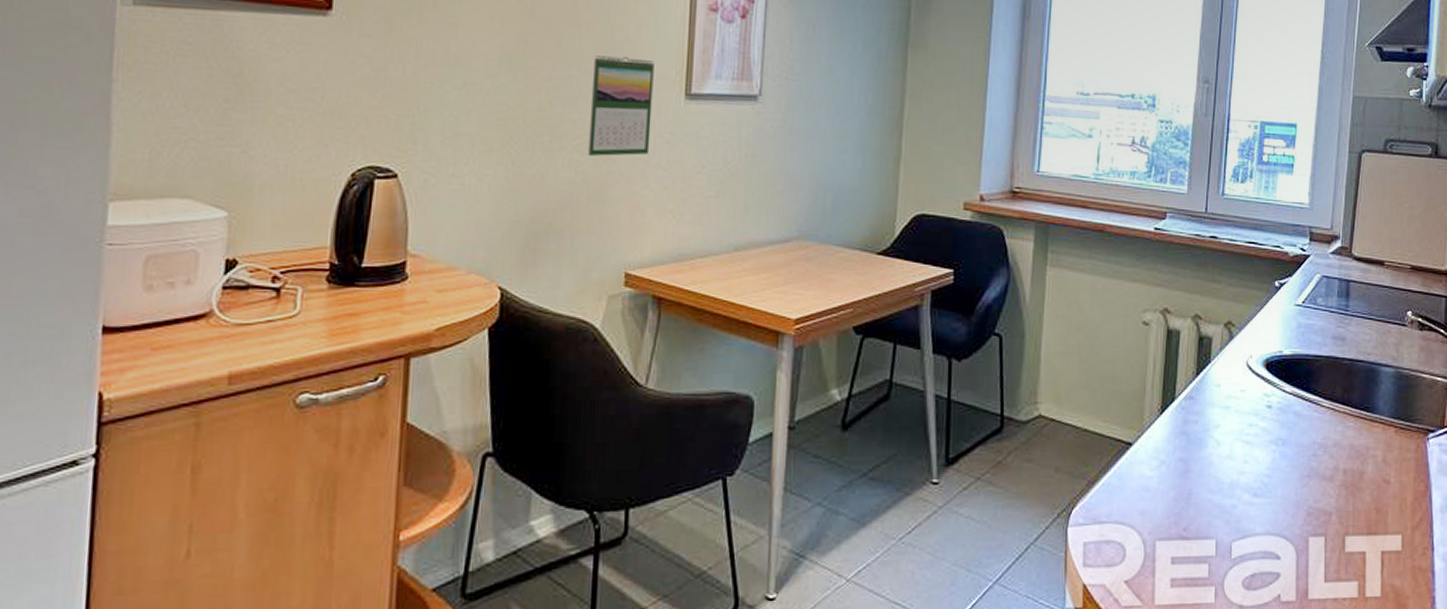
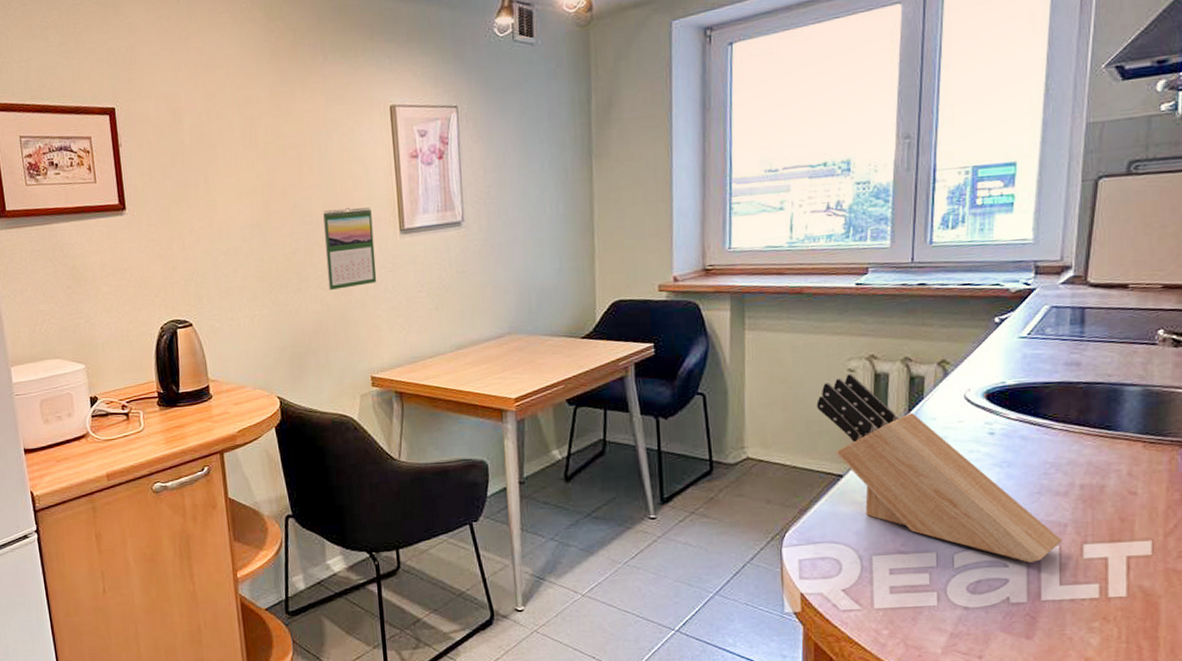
knife block: none [1111,327,1328,555] -> present [816,374,1062,563]

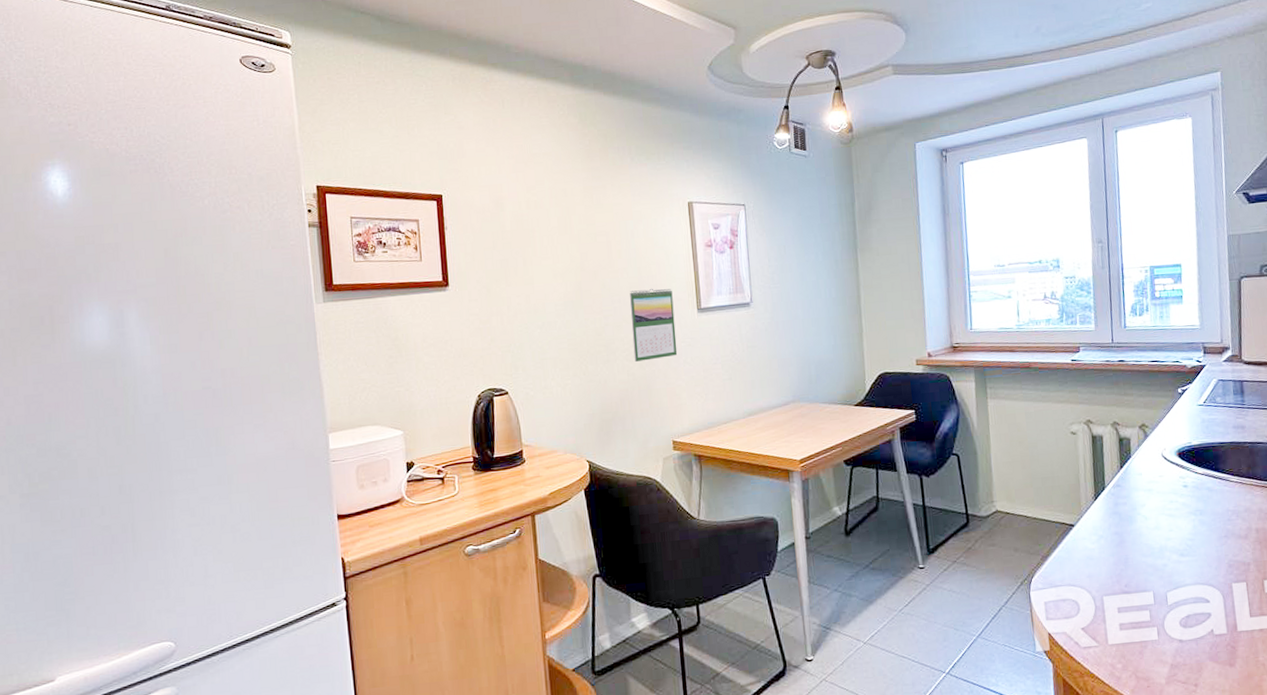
knife block: present [816,374,1062,563] -> none [1048,436,1248,598]

